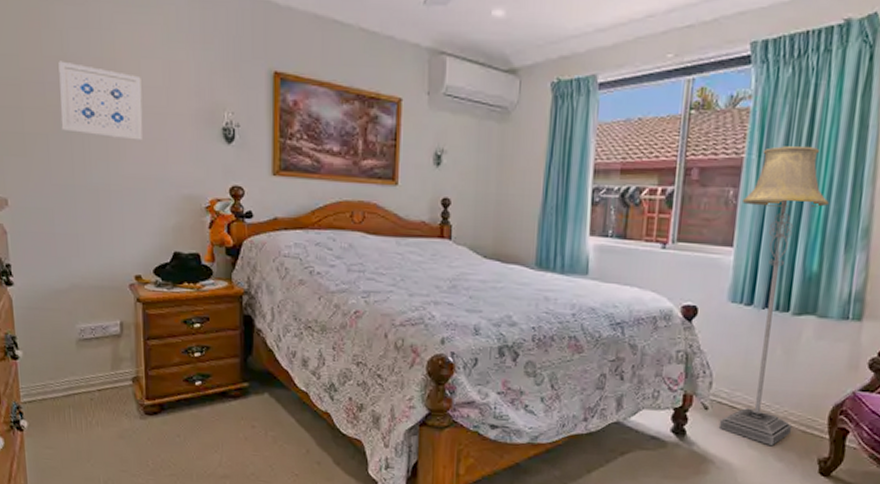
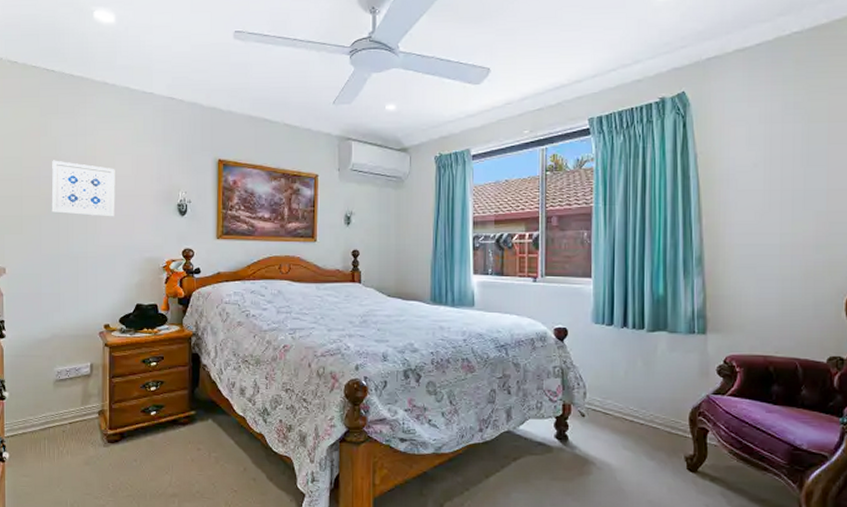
floor lamp: present [718,145,829,445] -> none [594,194,666,446]

